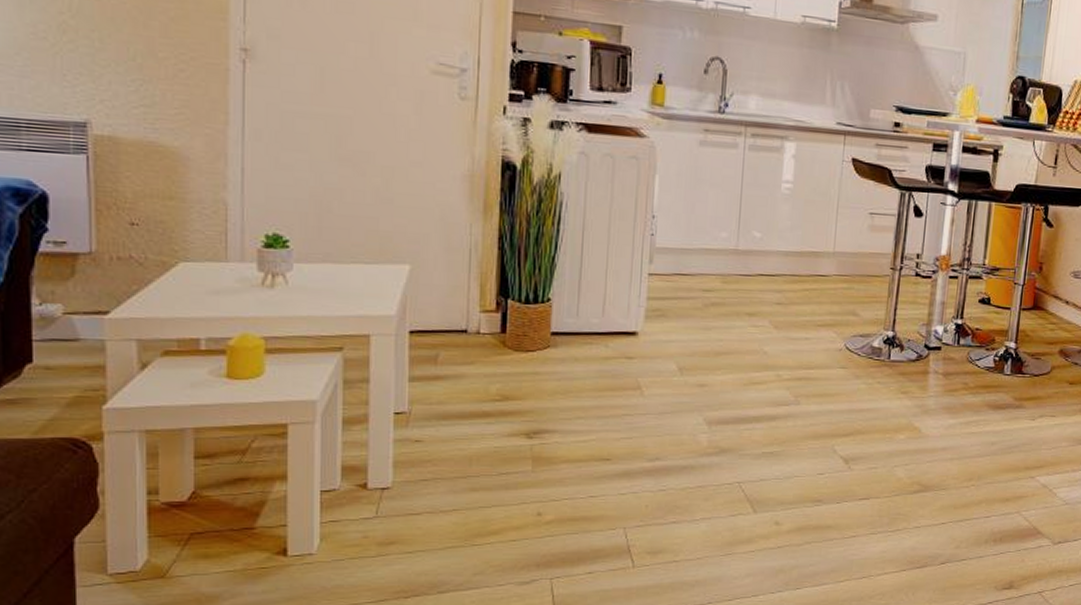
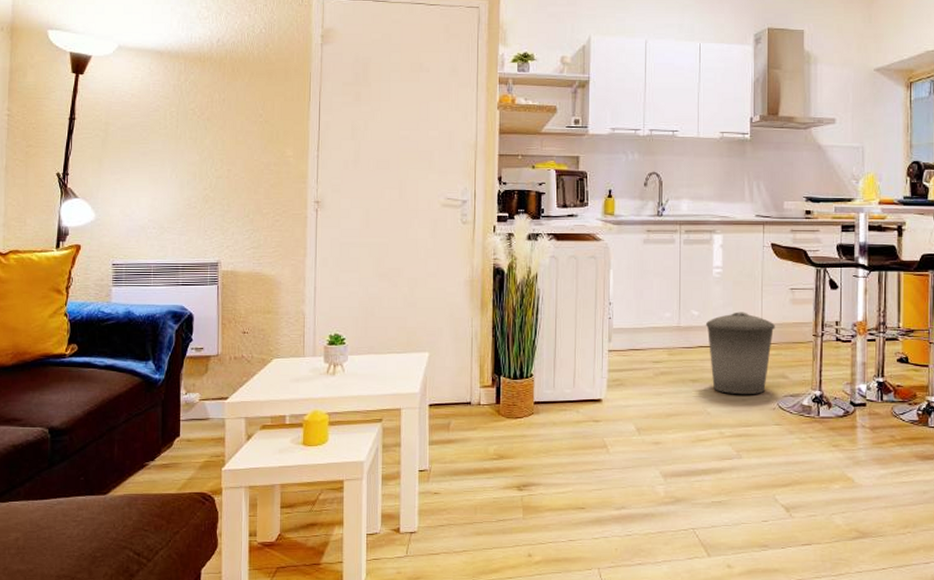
trash can: none [768,236,849,333] -> present [705,312,775,394]

